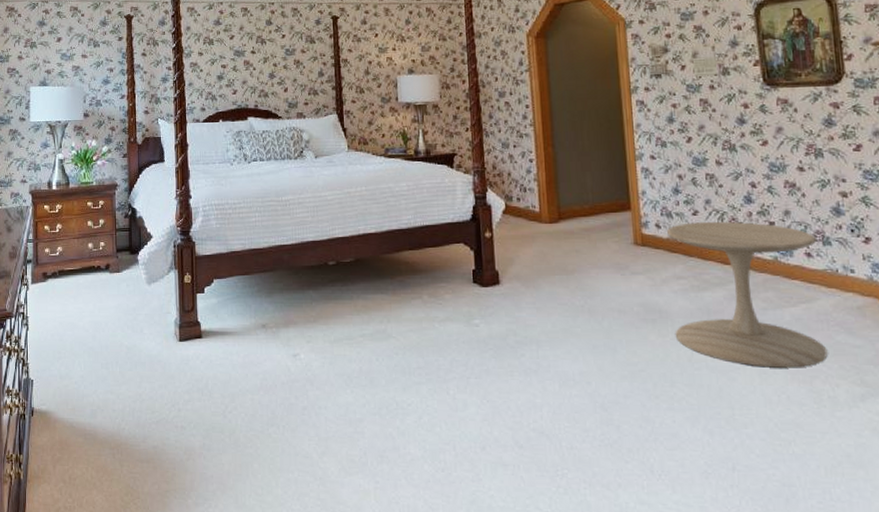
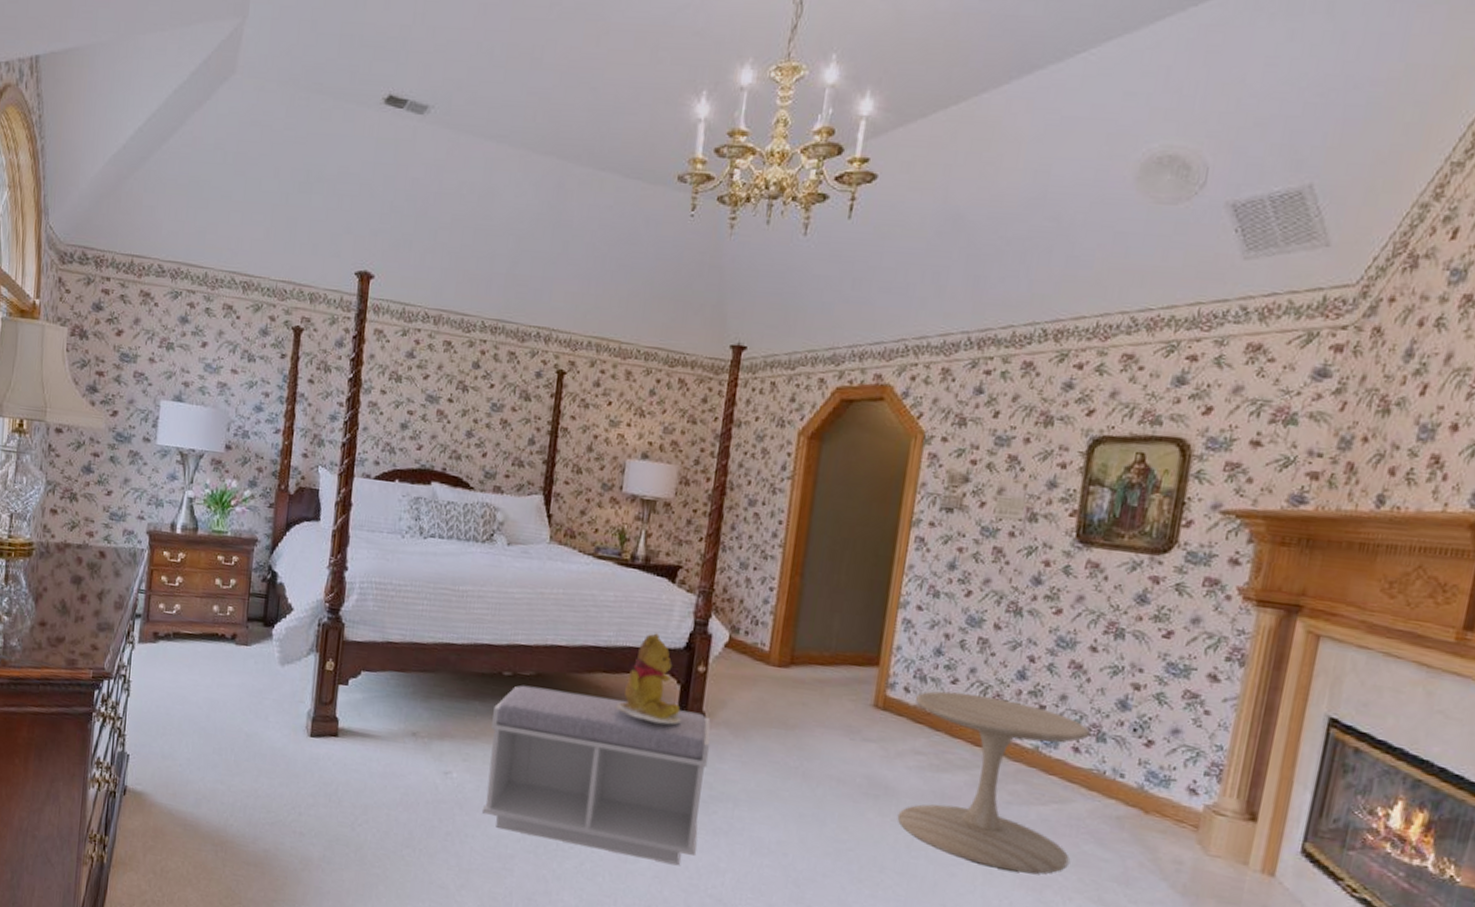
bench: none [325,270,513,406] -> present [481,685,711,865]
teddy bear: none [424,211,480,286] -> present [615,633,681,725]

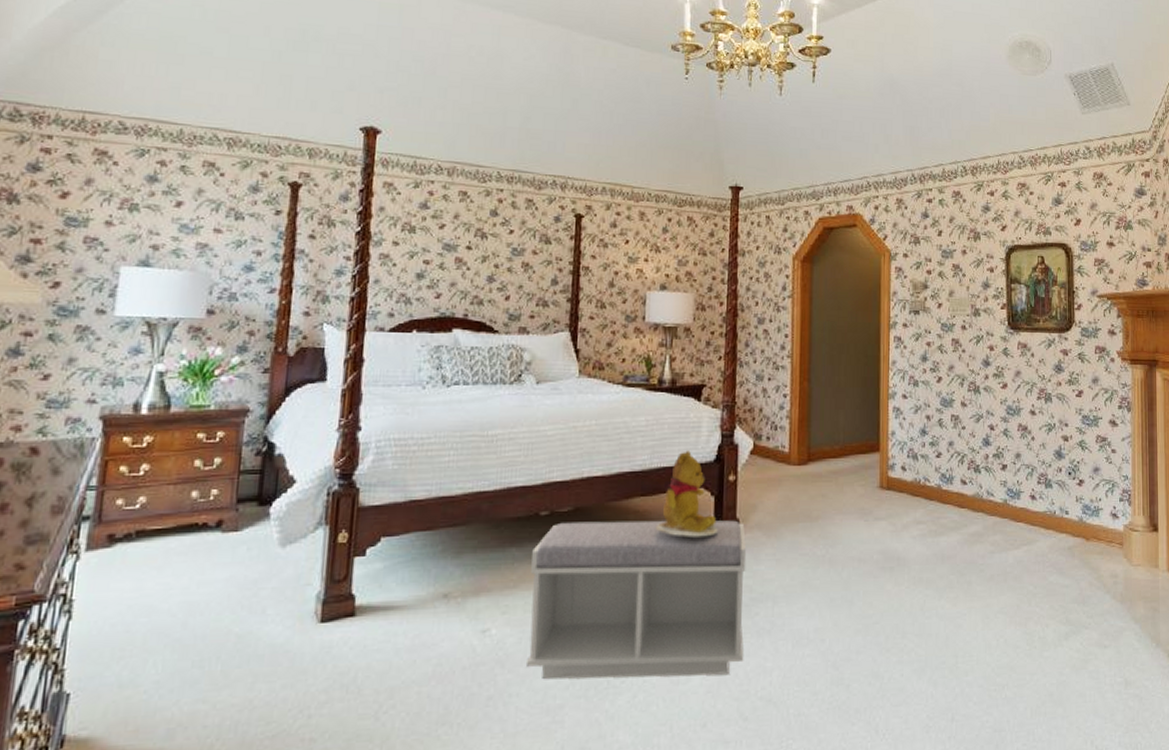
side table: present [897,691,1090,874] -> none [910,463,1041,612]

